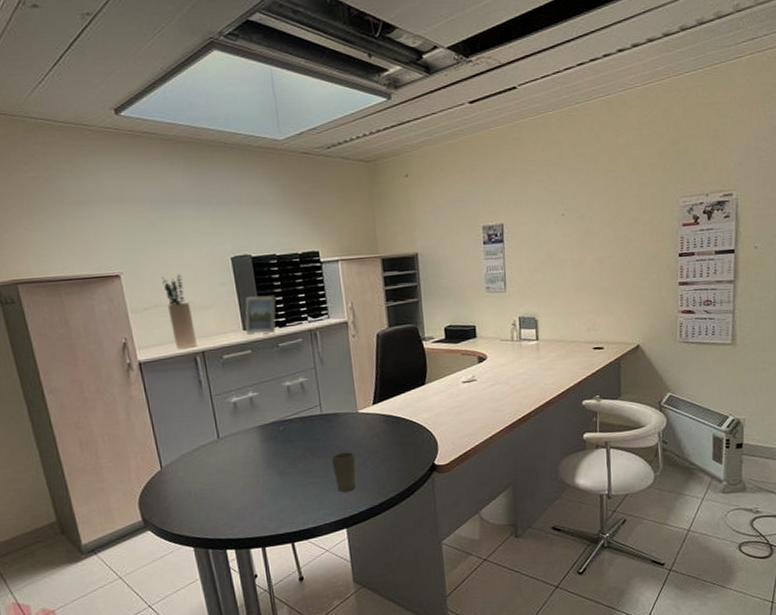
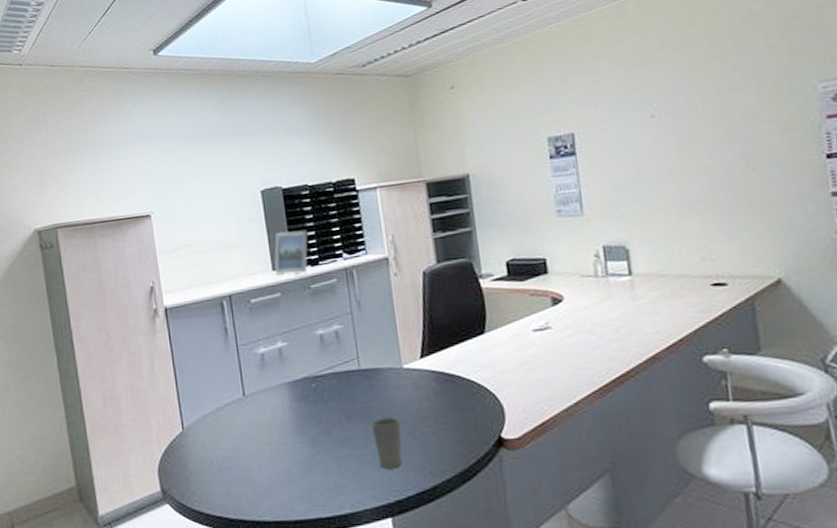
vase: present [162,274,197,349] -> none [191,211,224,293]

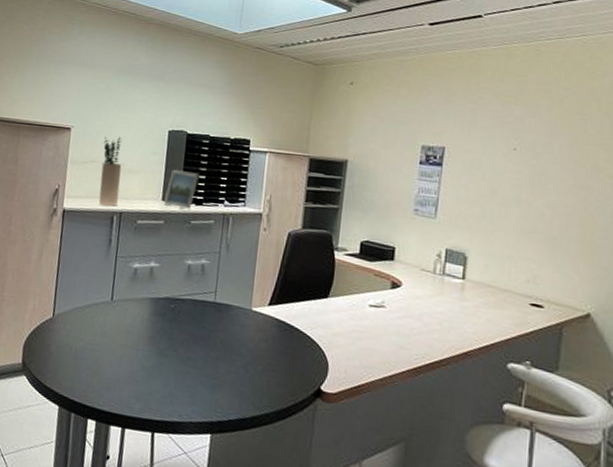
vase: none [191,211,224,293] -> present [98,136,122,207]
cup: present [371,417,402,470] -> none [211,347,239,394]

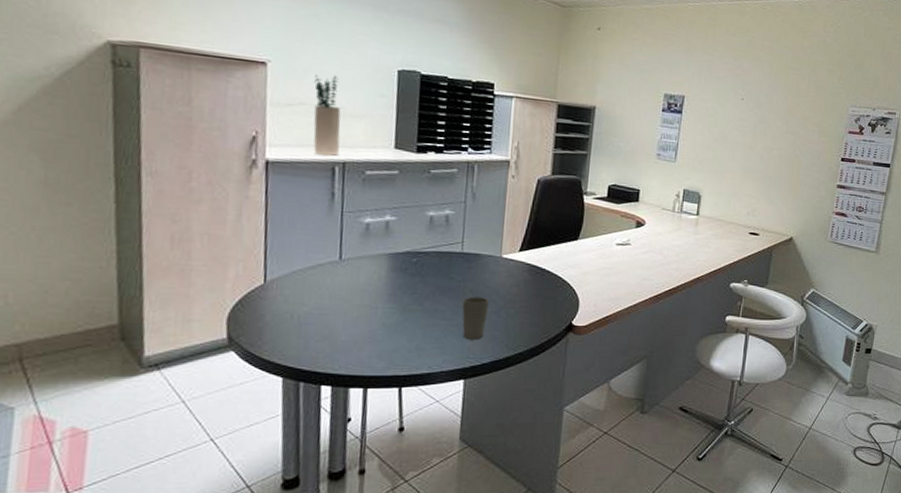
picture frame: present [163,170,199,210] -> none [396,114,438,158]
cup: none [211,347,239,394] -> present [462,296,490,340]

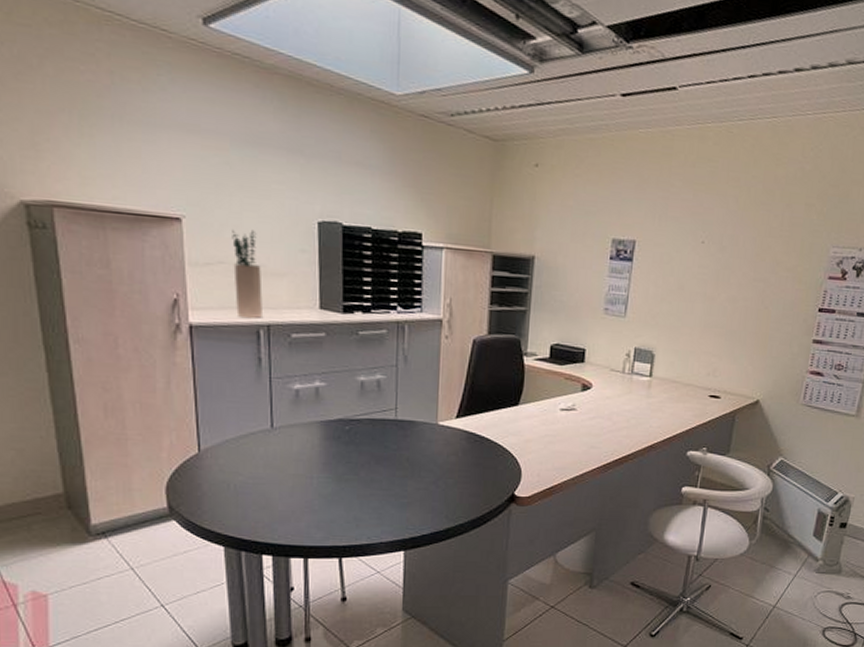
cup: present [462,296,490,340] -> none [399,466,427,511]

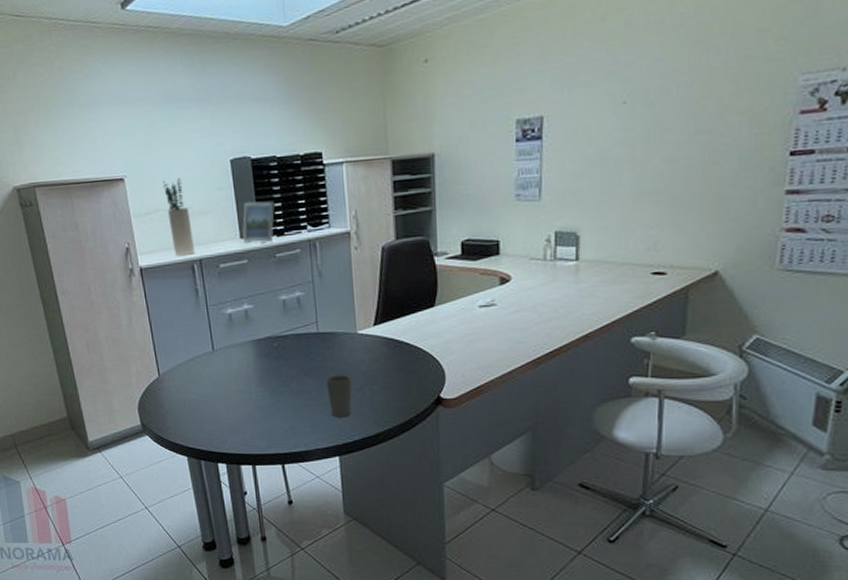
picture frame: none [322,271,363,319] -> present [242,200,275,243]
cup: none [399,466,427,511] -> present [326,375,352,418]

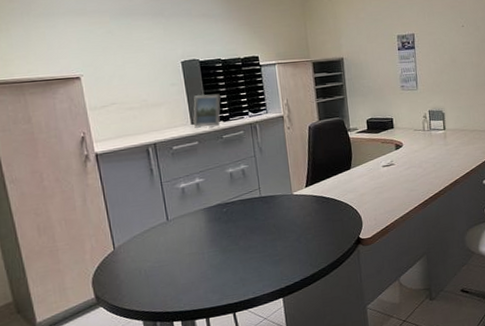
vase: present [163,177,194,257] -> none [119,76,149,142]
cup: present [326,375,352,418] -> none [269,229,291,266]

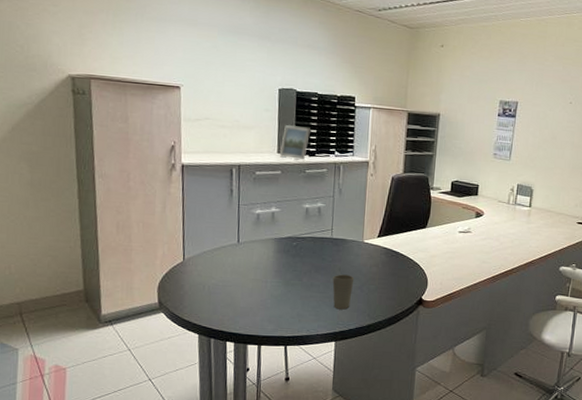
cup: none [269,229,291,266] -> present [332,274,355,310]

